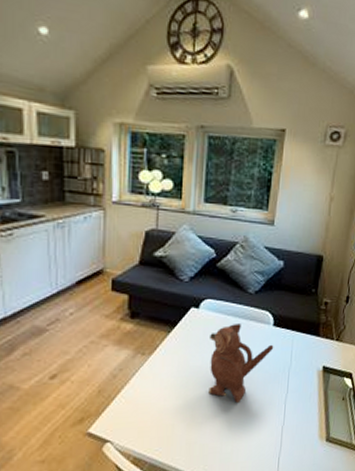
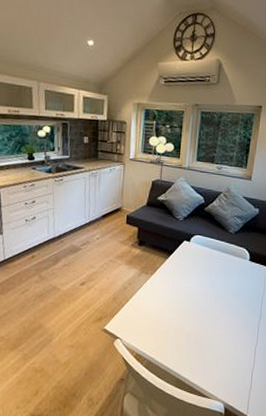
teapot: present [208,324,274,404] -> none [195,256,250,322]

